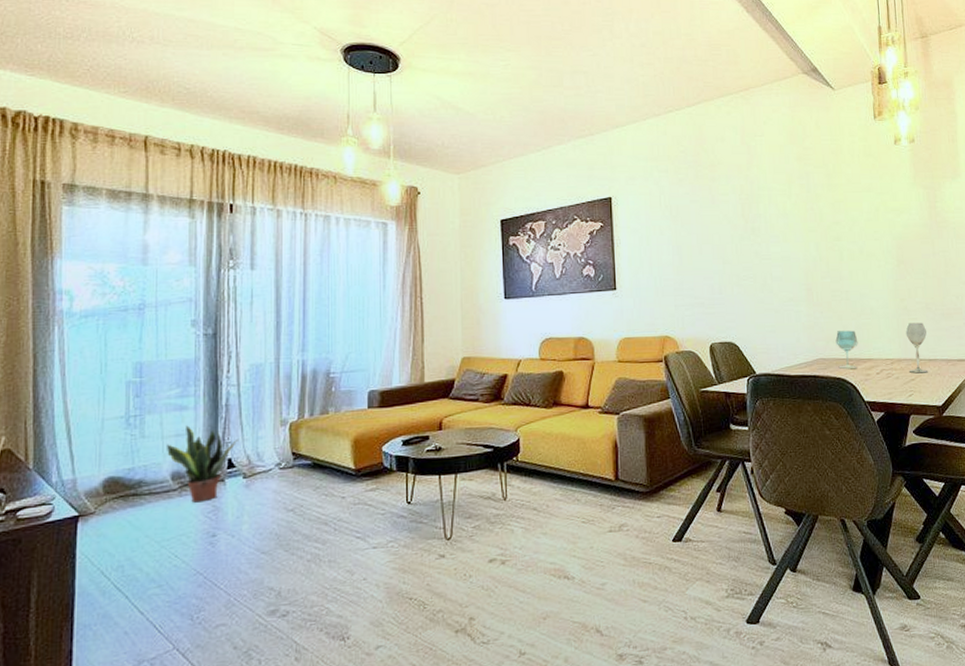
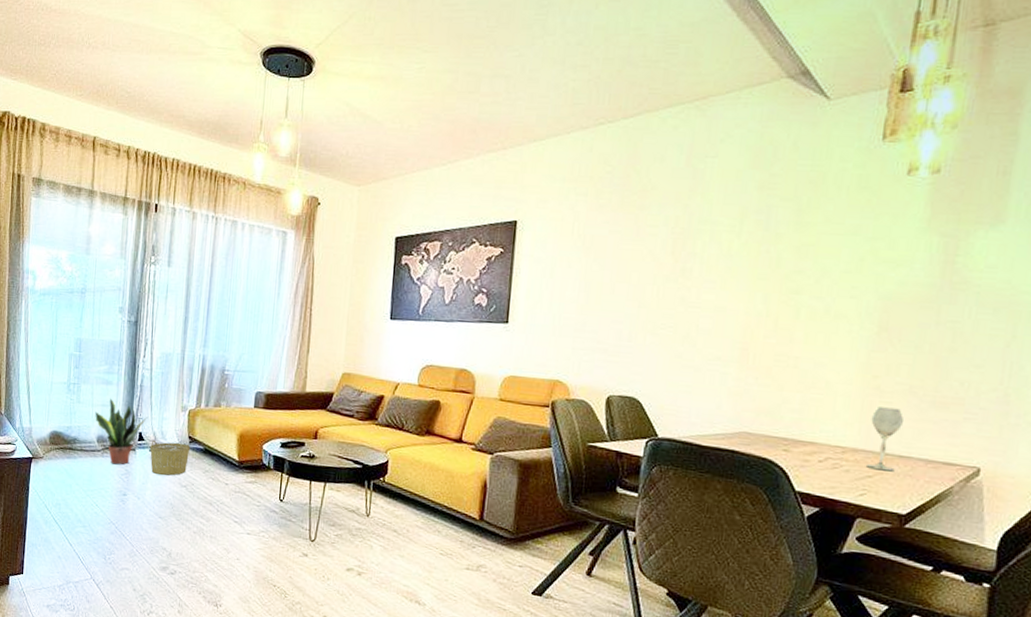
basket: none [244,461,296,504] -> present [150,439,191,476]
wine glass: present [835,330,858,370] -> none [767,403,801,452]

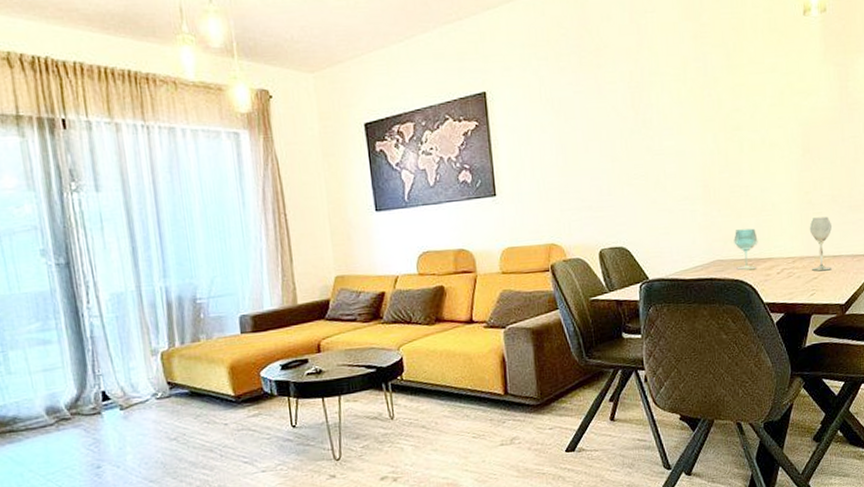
potted plant: present [95,398,148,465] -> none [36,359,109,436]
basket: present [150,439,191,476] -> none [120,391,173,435]
wine glass: none [767,403,801,452] -> present [734,228,758,271]

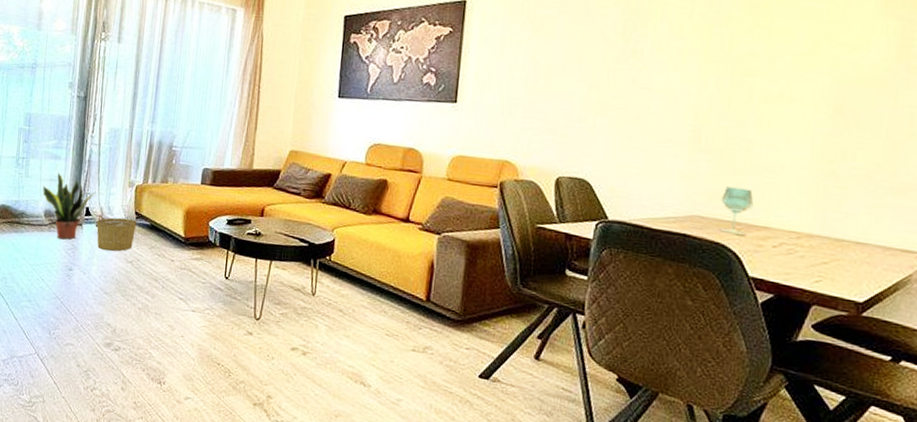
potted plant: none [36,359,109,436] -> present [43,173,95,240]
basket: none [120,391,173,435] -> present [96,215,137,252]
wineglass: present [809,216,833,272] -> none [822,192,861,259]

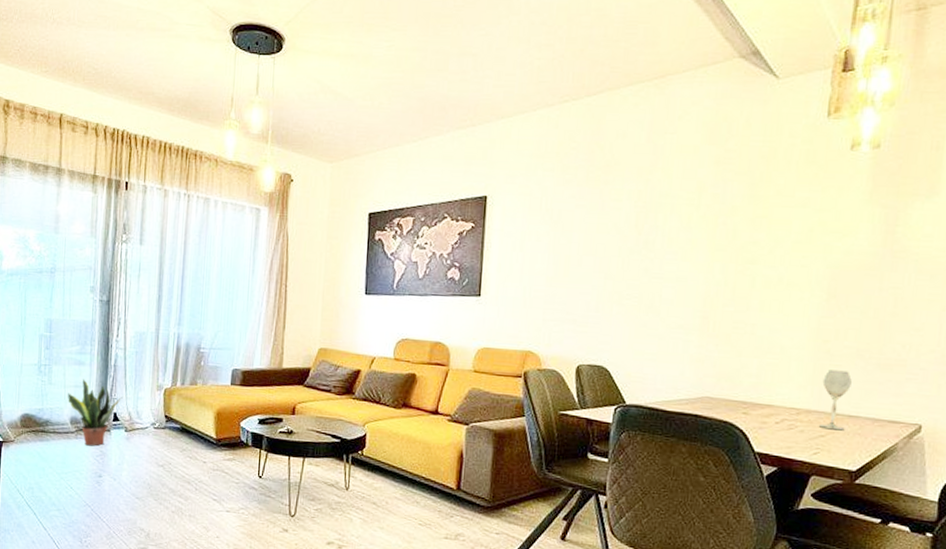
basket: present [96,215,137,252] -> none [125,420,167,456]
wine glass: present [719,187,754,236] -> none [727,368,758,414]
wineglass: none [822,192,861,259] -> present [819,370,853,431]

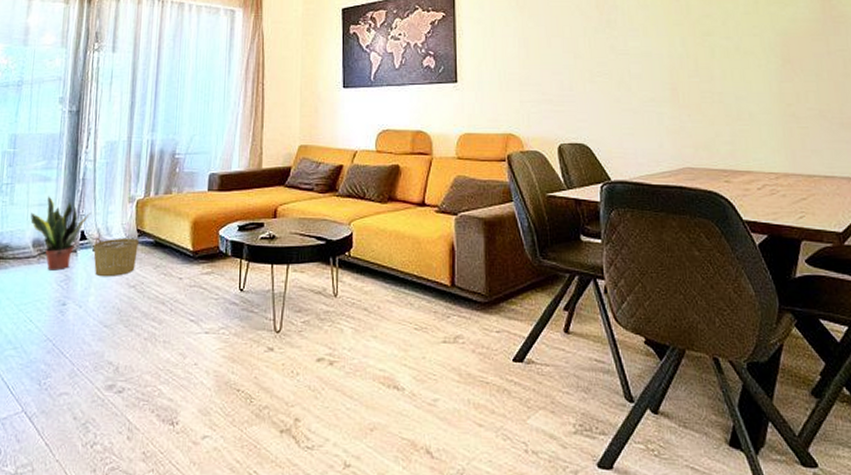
basket: none [125,420,167,456] -> present [93,237,140,277]
wineglass: present [819,370,853,431] -> none [793,132,824,192]

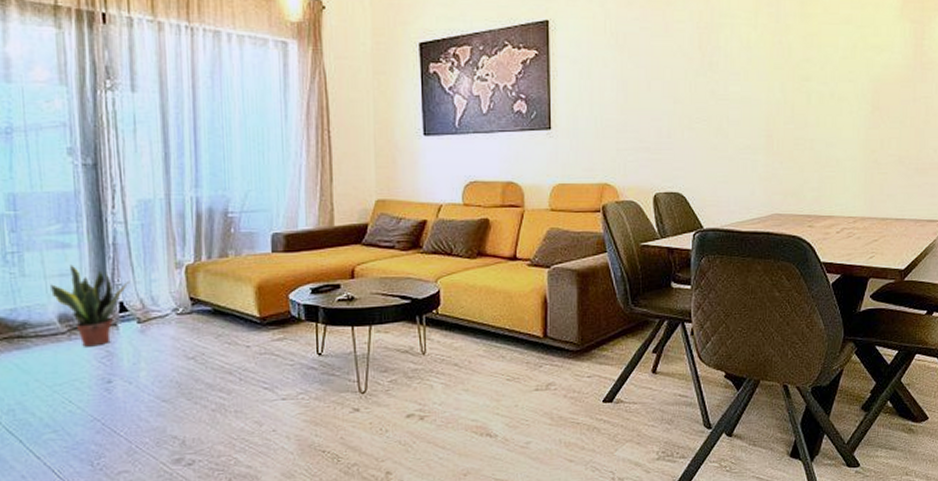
basket: present [93,237,140,277] -> none [138,307,194,351]

